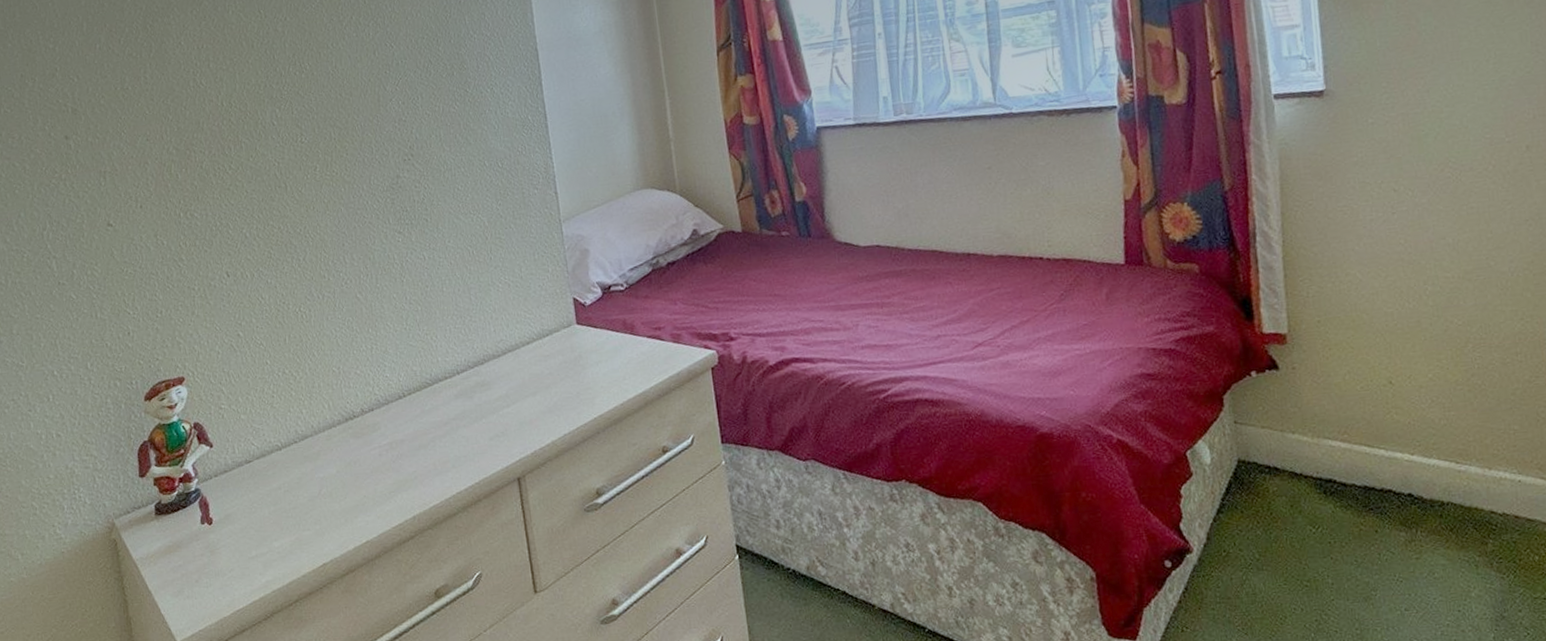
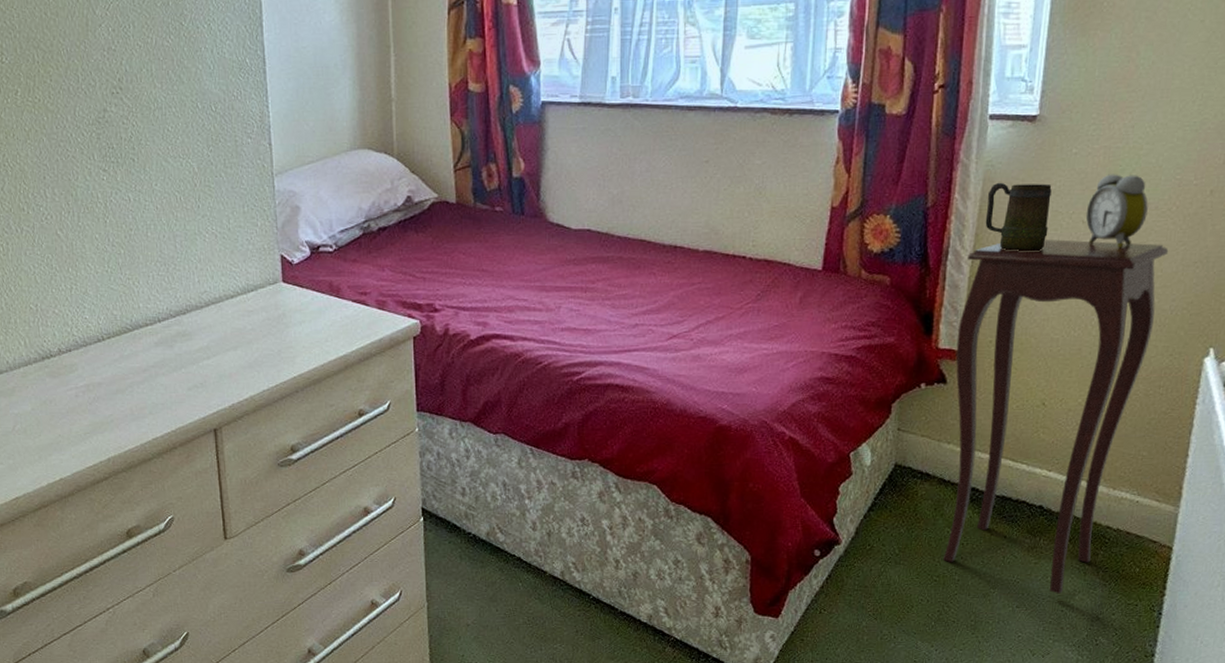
side table: none [1276,205,1495,592] -> present [943,239,1169,594]
mug: none [1287,156,1359,227] -> present [985,182,1052,251]
alarm clock: none [1395,138,1463,214] -> present [1085,174,1148,249]

